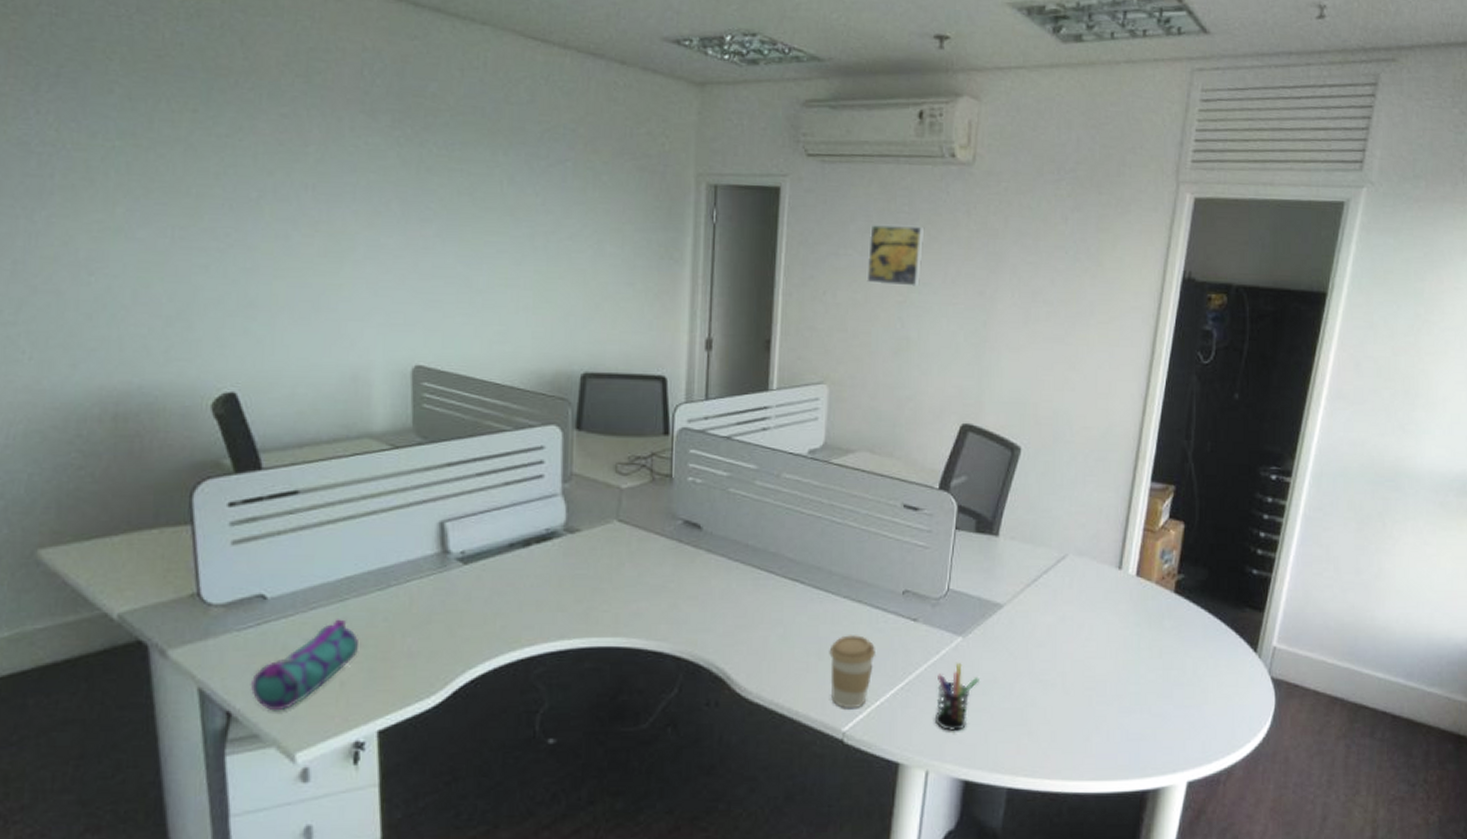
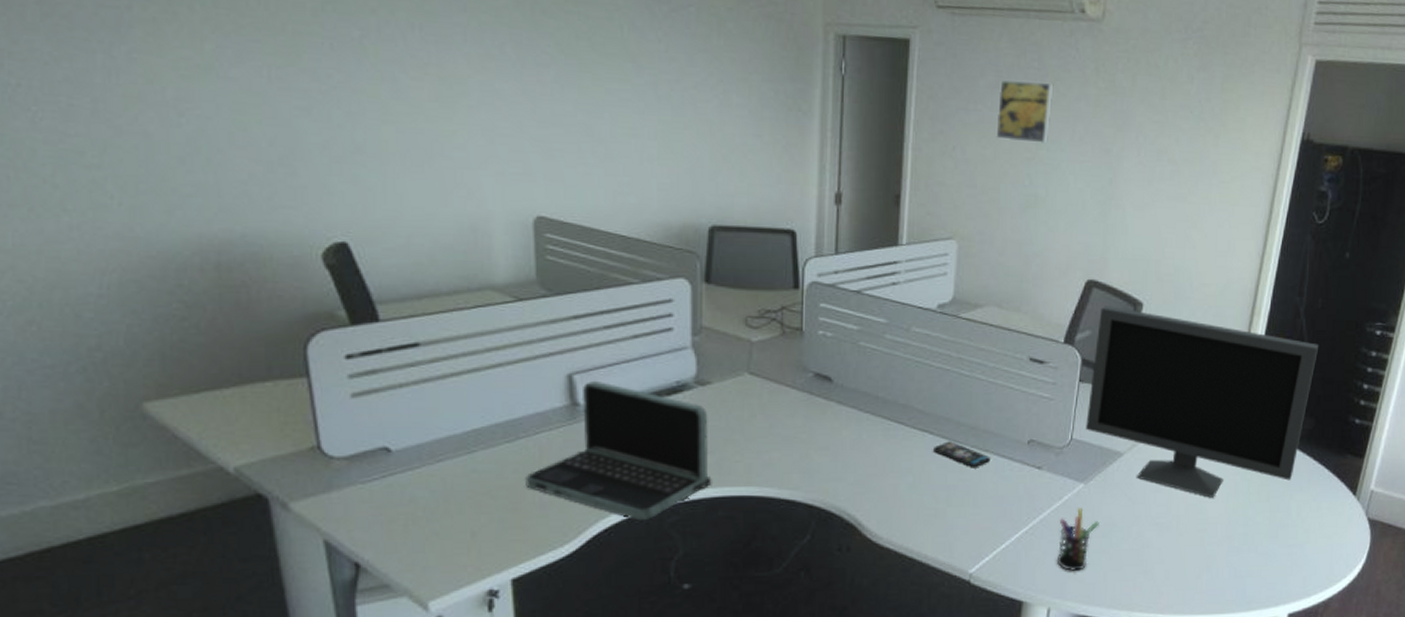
pencil case: present [250,619,358,711] -> none [378,471,488,562]
laptop: none [395,527,579,672] -> present [526,380,712,521]
smartphone: none [805,591,864,620] -> present [934,441,991,468]
coffee cup: present [829,635,877,709] -> none [957,483,1002,552]
monitor: none [963,450,1210,653] -> present [1086,306,1319,498]

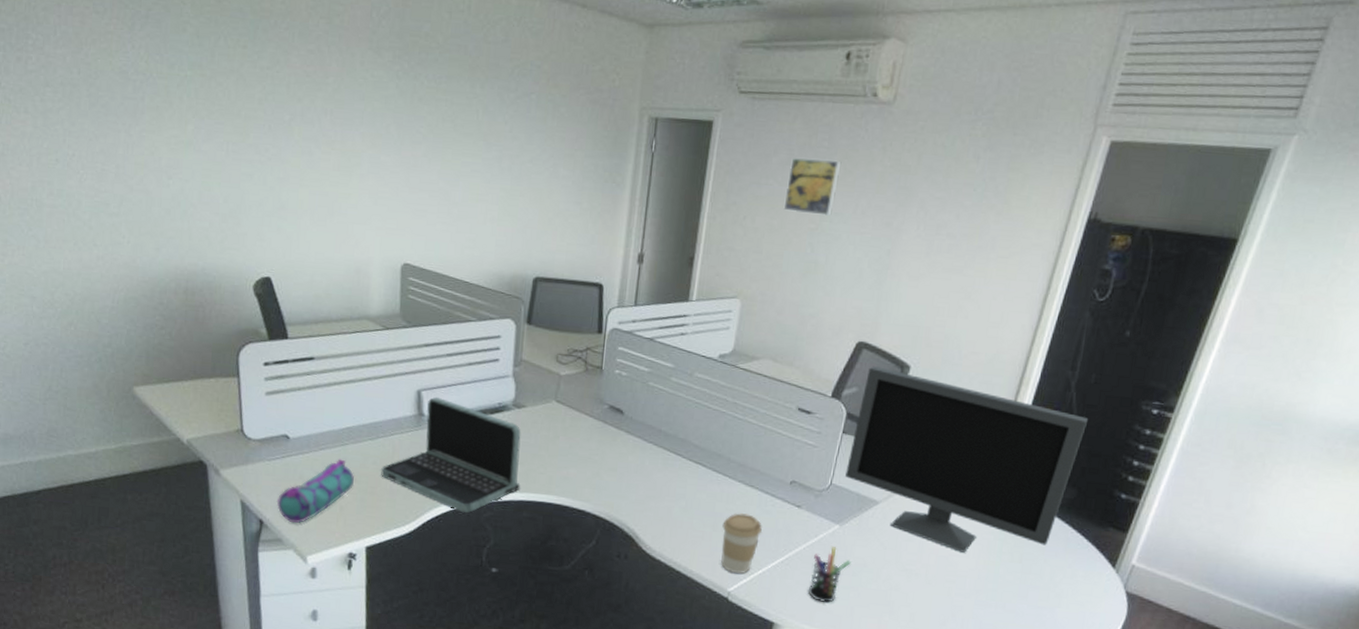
pencil case: none [378,471,488,562] -> present [276,459,354,524]
smartphone: present [934,441,991,468] -> none [705,474,755,501]
coffee cup: none [957,483,1002,552] -> present [720,513,763,575]

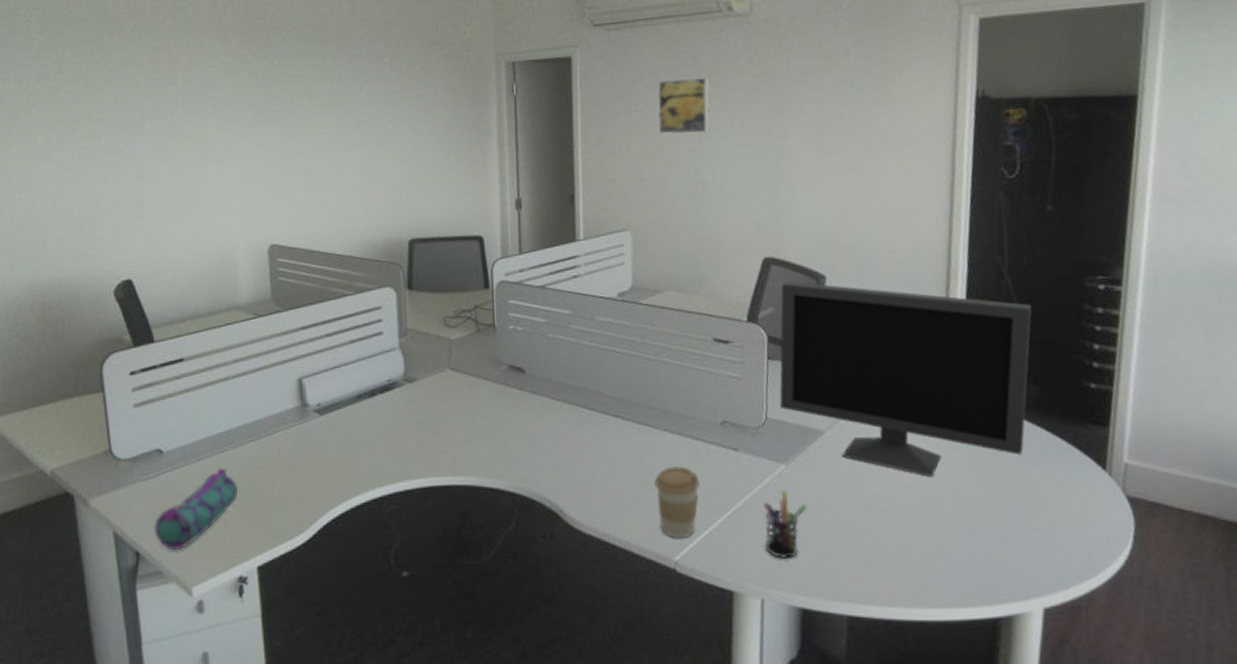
laptop: present [381,396,521,514] -> none [267,382,423,511]

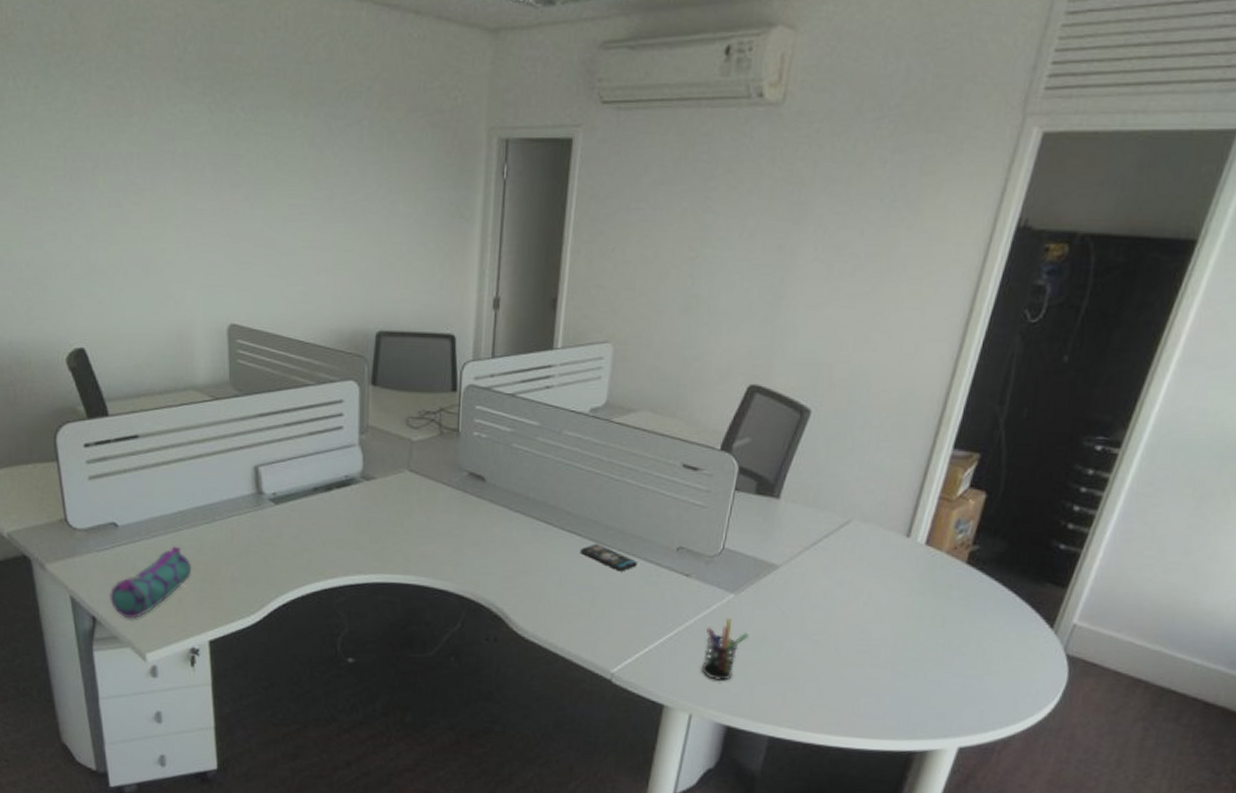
smartphone: none [626,425,685,452] -> present [581,544,638,572]
coffee cup: present [654,466,701,539] -> none [601,585,648,654]
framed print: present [657,77,711,134] -> none [658,175,724,243]
monitor: present [779,281,1032,477] -> none [740,412,1021,619]

